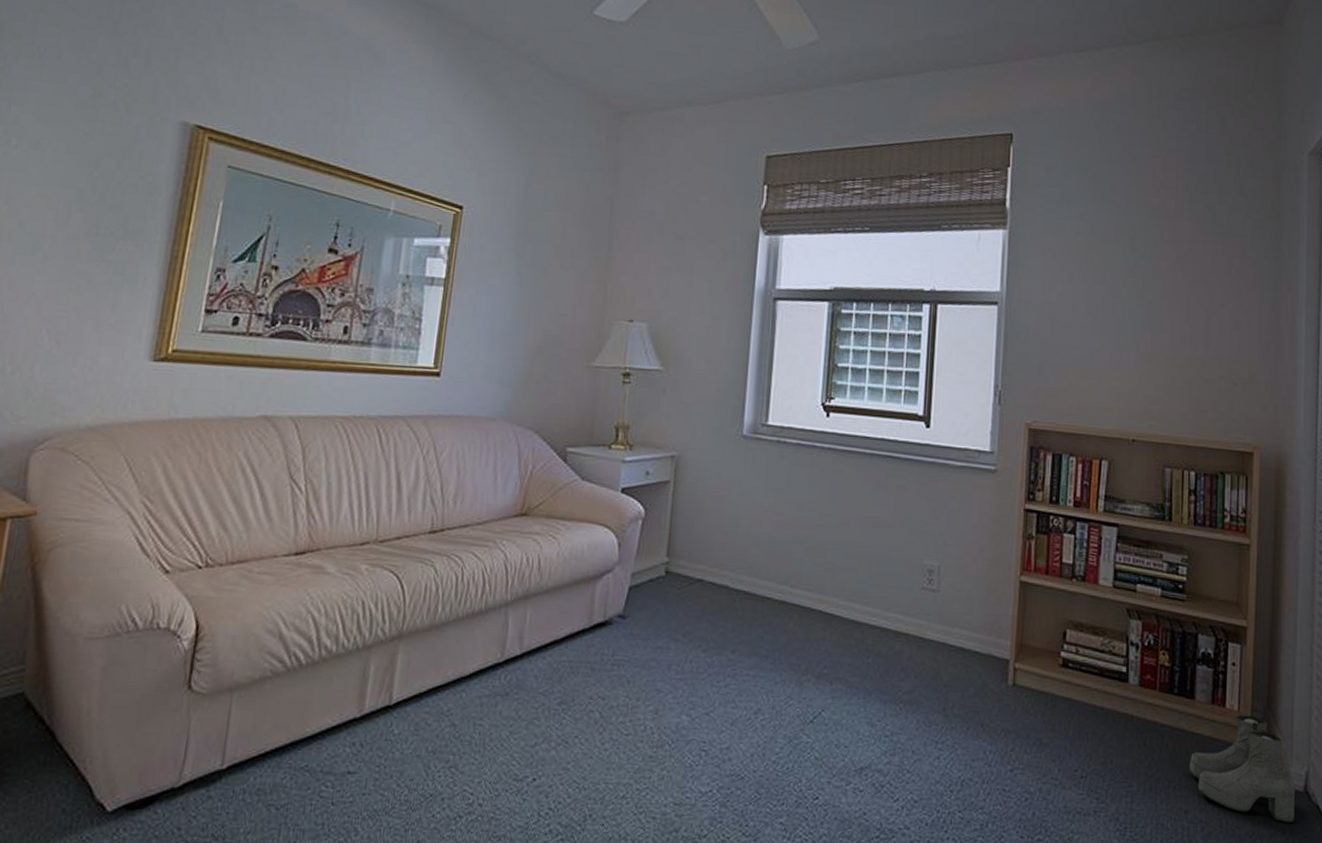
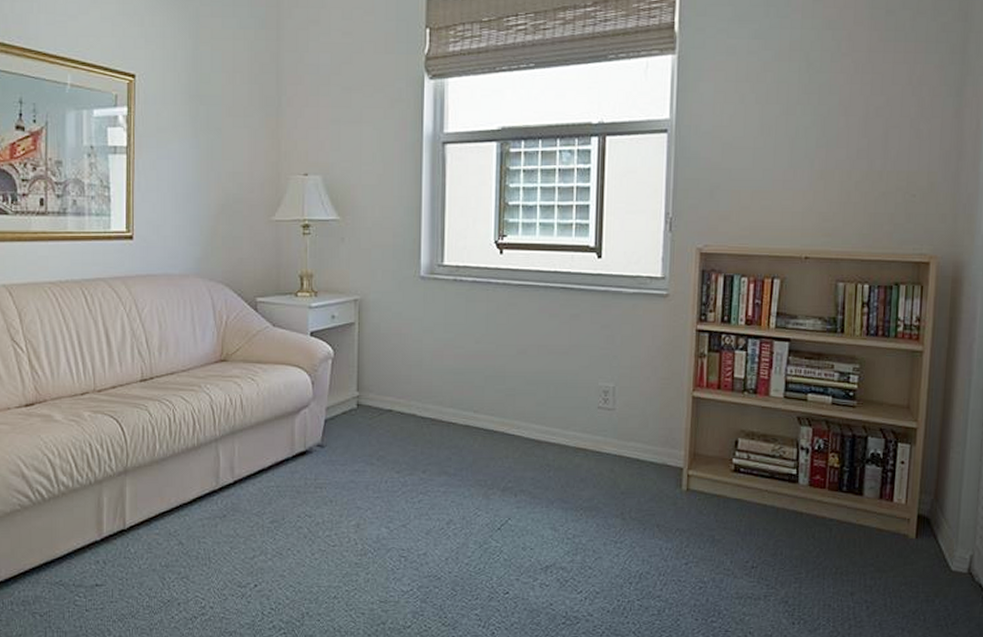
boots: present [1189,715,1296,822] -> none [855,507,960,600]

